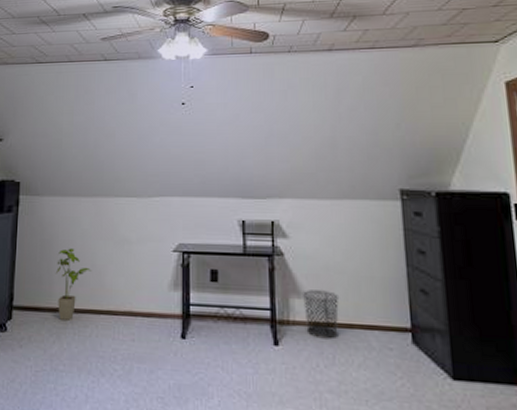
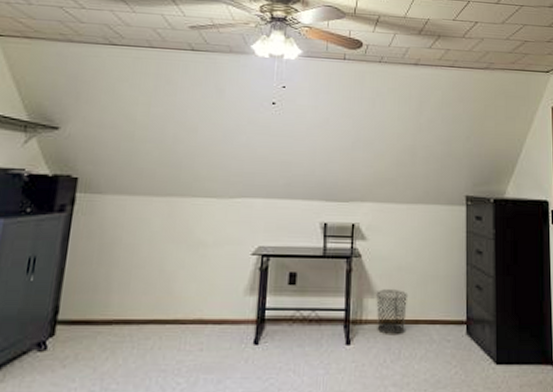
house plant: present [55,248,92,320] -> none [114,253,159,333]

